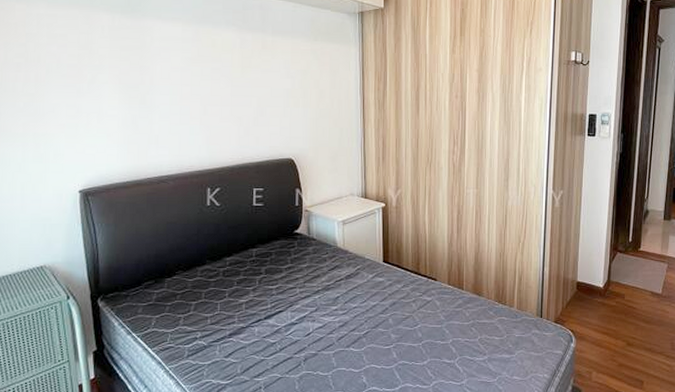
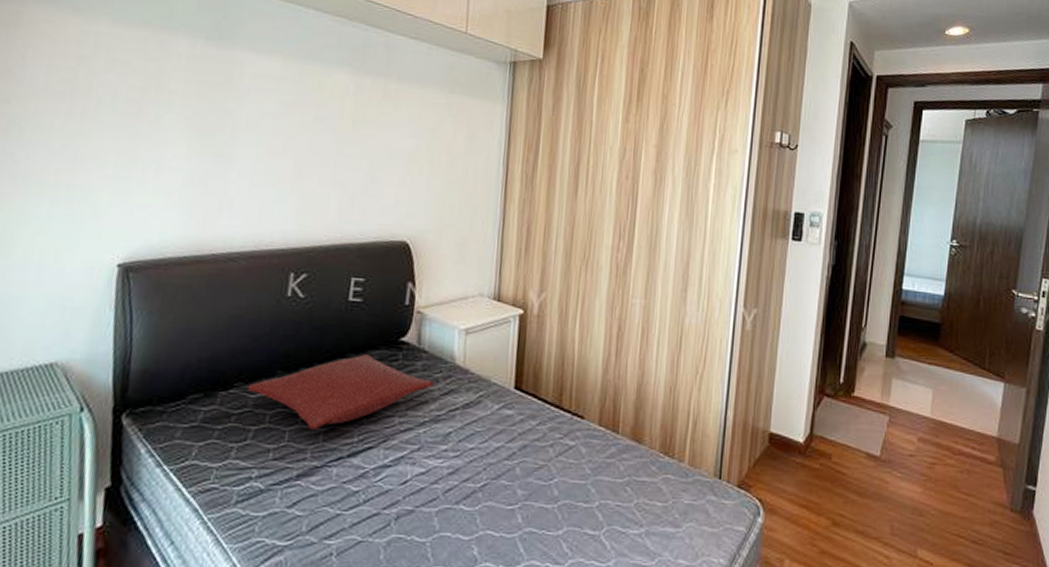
pillow: none [186,245,323,301] -> present [247,354,434,430]

